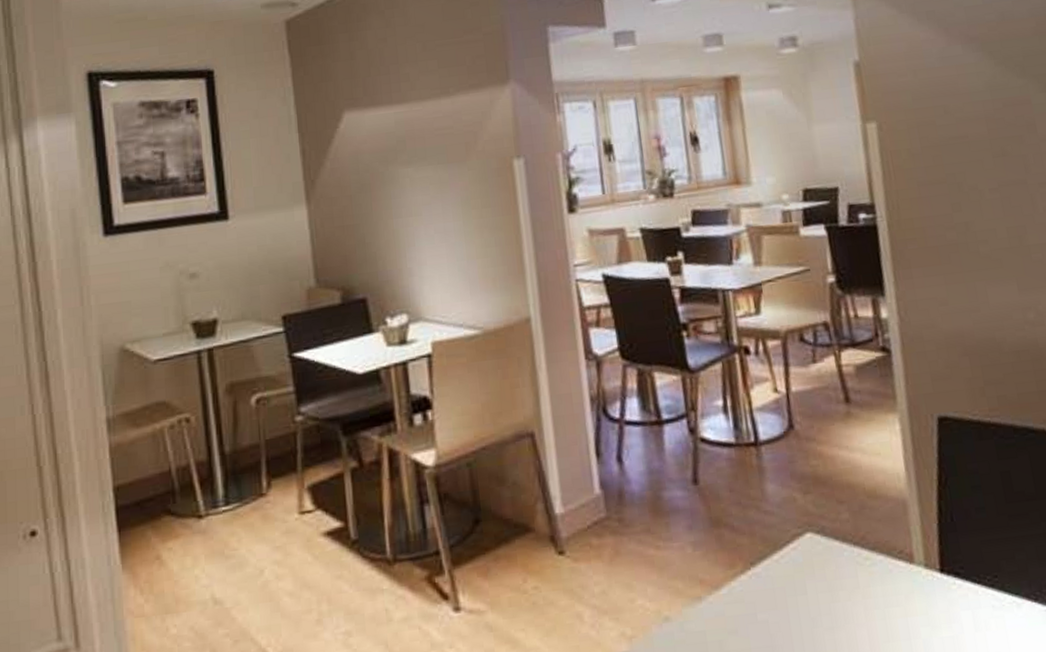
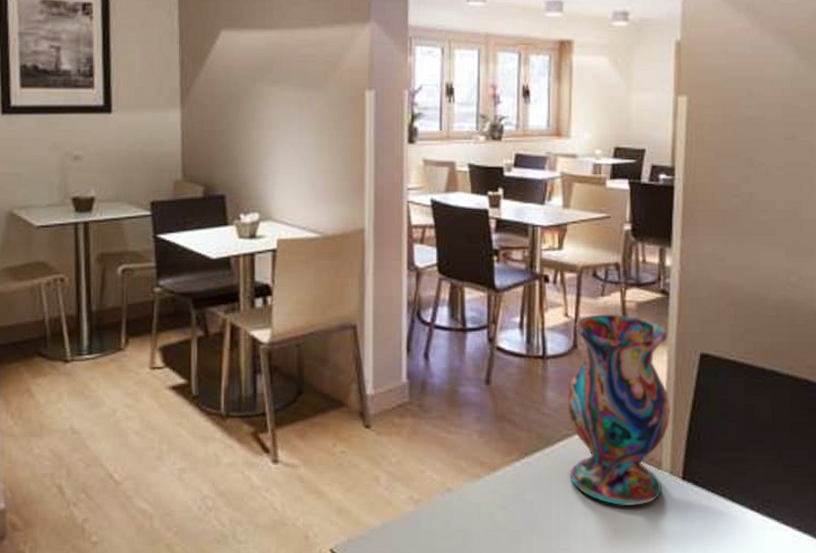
vase: none [787,382,919,613] -> present [567,315,671,505]

